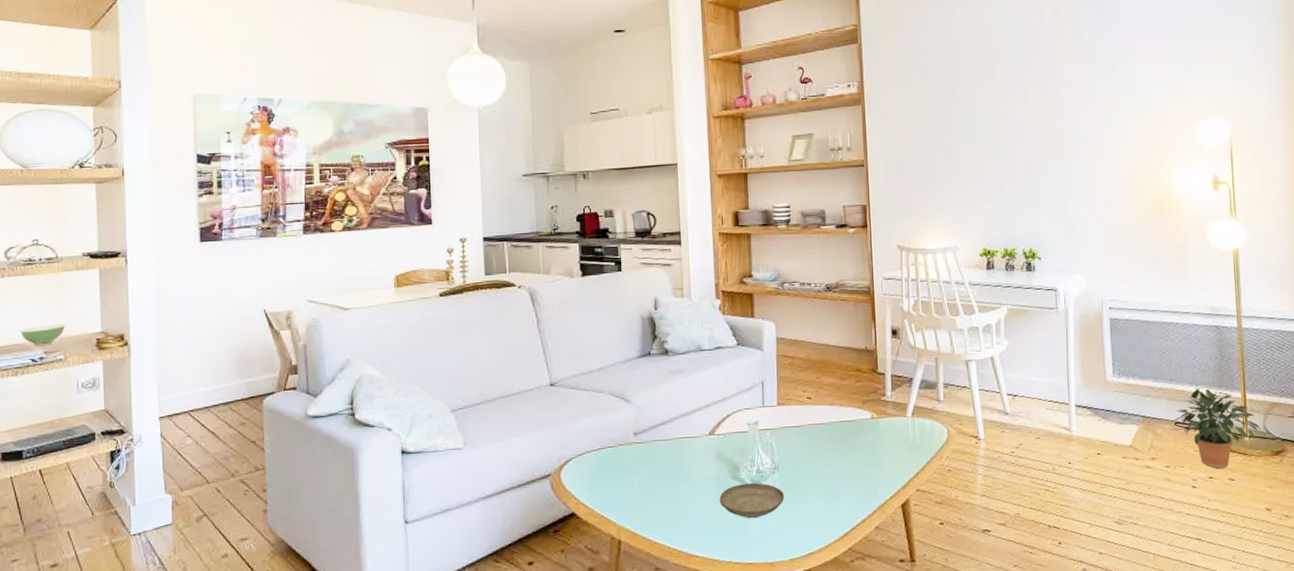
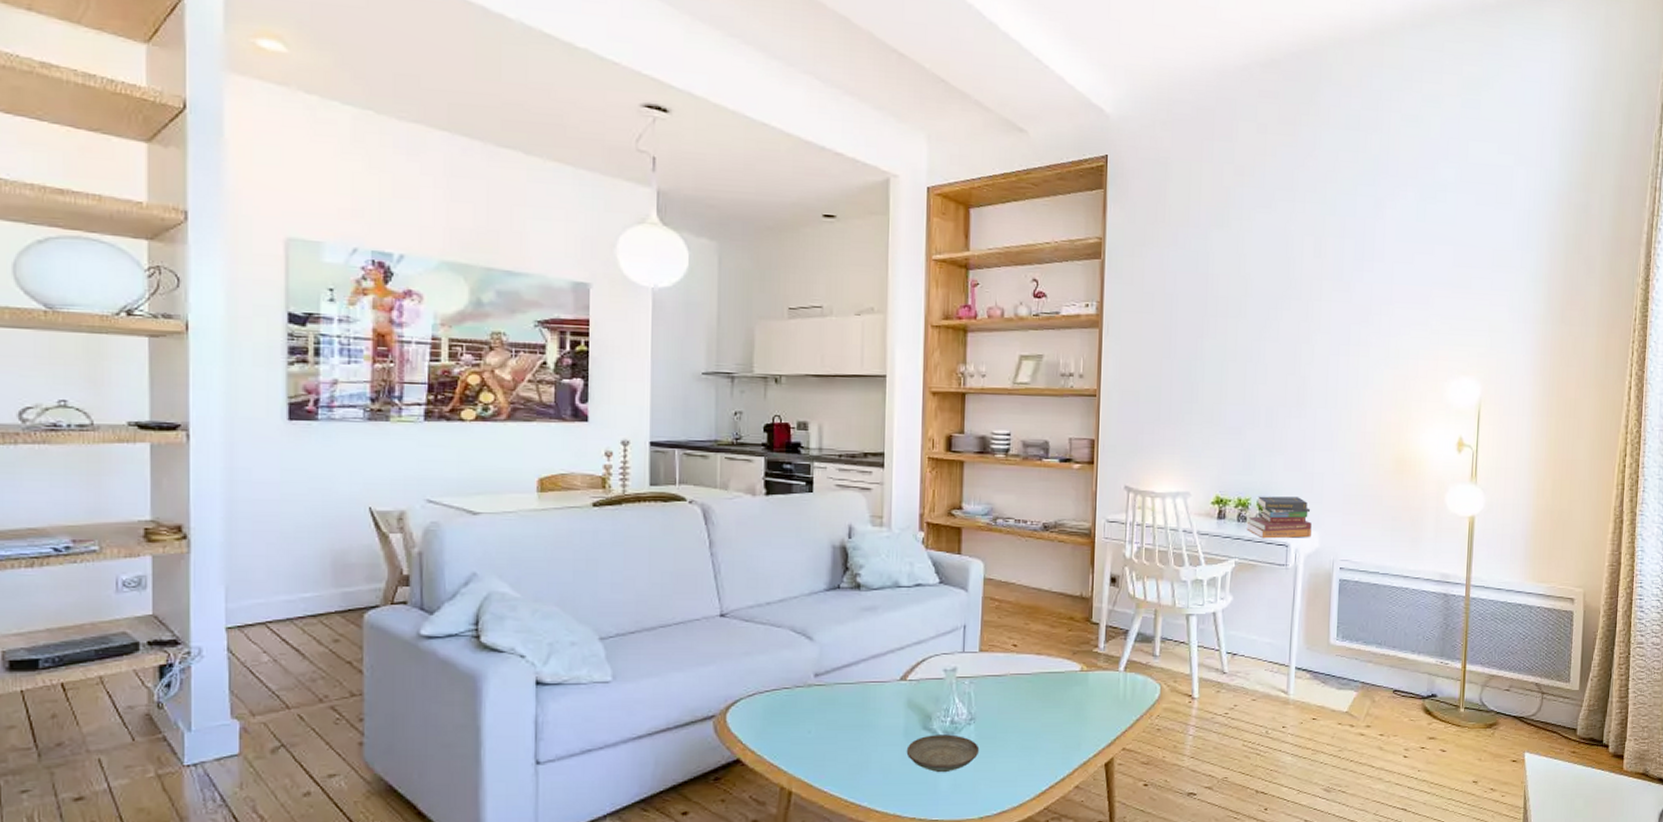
bowl: present [20,325,66,347] -> none [38,508,103,533]
kettle: present [631,210,657,238] -> none [828,424,859,456]
books: none [1015,243,1078,285] -> present [1246,496,1312,539]
potted plant: present [1173,386,1260,469] -> none [1392,654,1476,740]

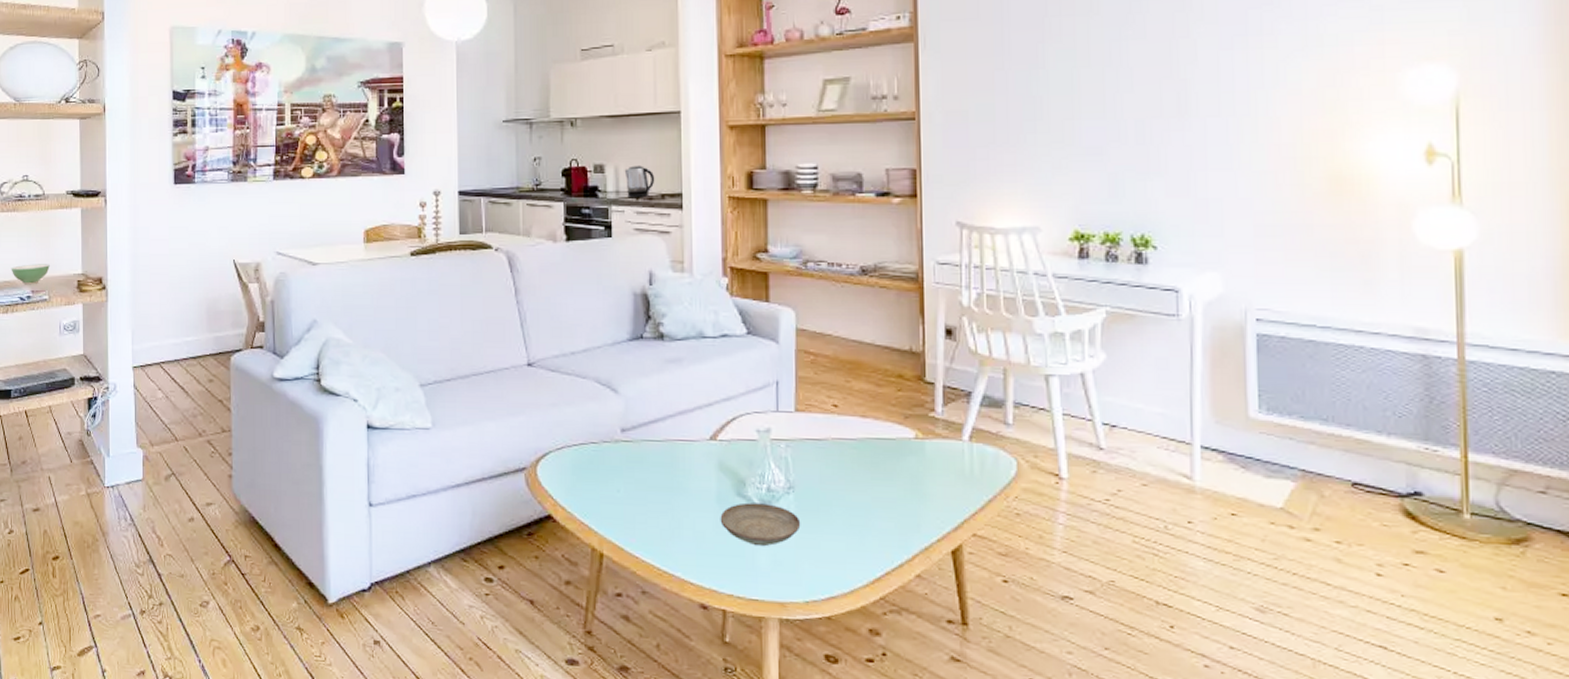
bowl: none [38,508,103,533] -> present [11,264,51,285]
kettle: none [828,424,859,456] -> present [624,165,655,199]
books: present [1246,496,1312,539] -> none [1118,229,1211,282]

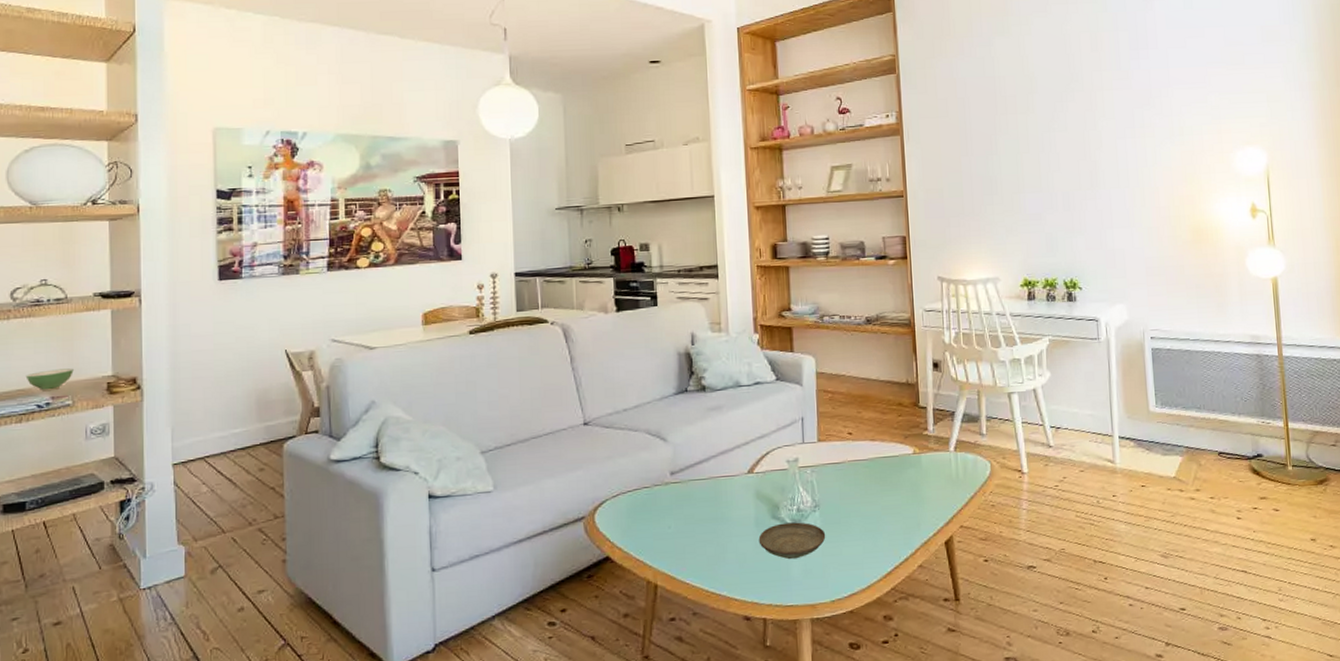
kettle: present [624,165,655,199] -> none [667,243,694,272]

